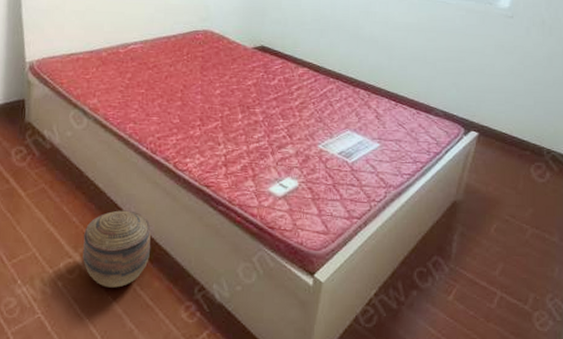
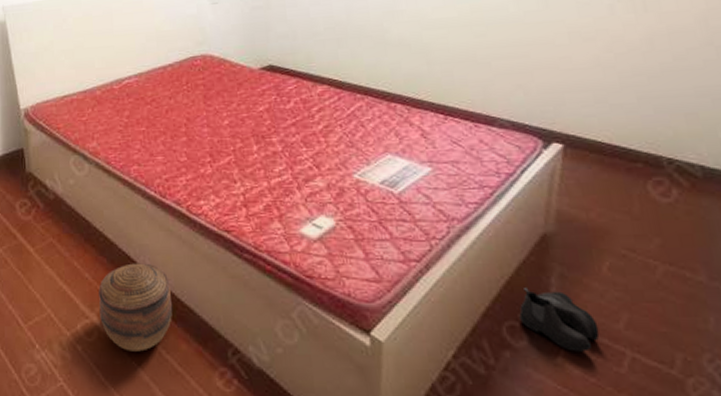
boots: none [428,241,481,292] -> present [519,286,600,352]

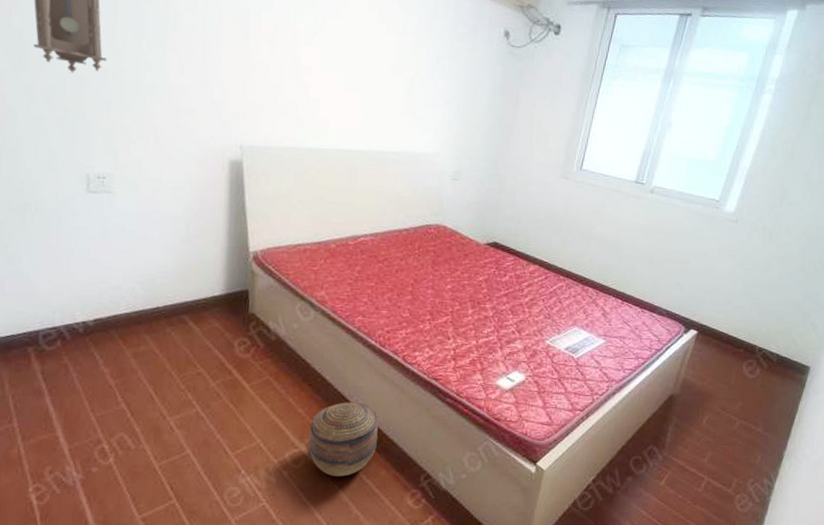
boots: present [519,286,600,352] -> none [643,432,692,478]

